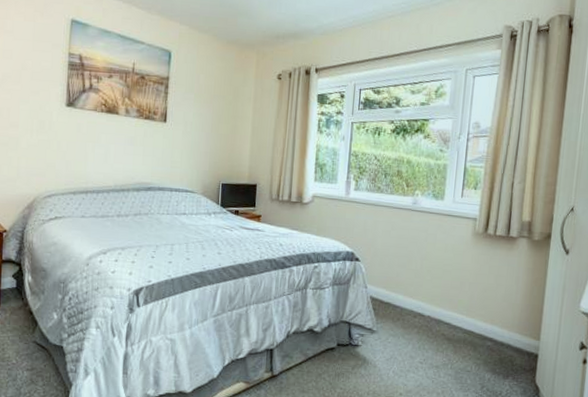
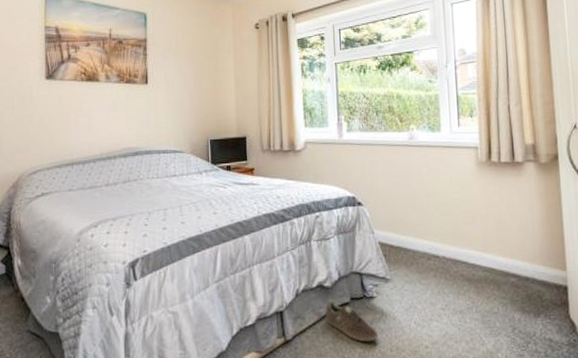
sneaker: none [312,343,359,385] -> present [325,300,379,342]

